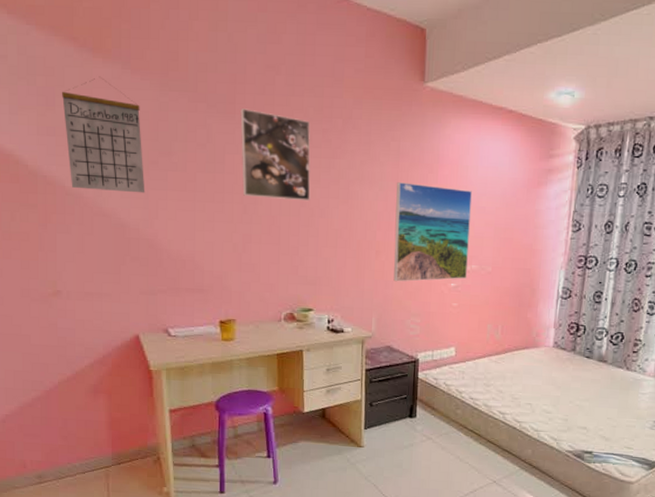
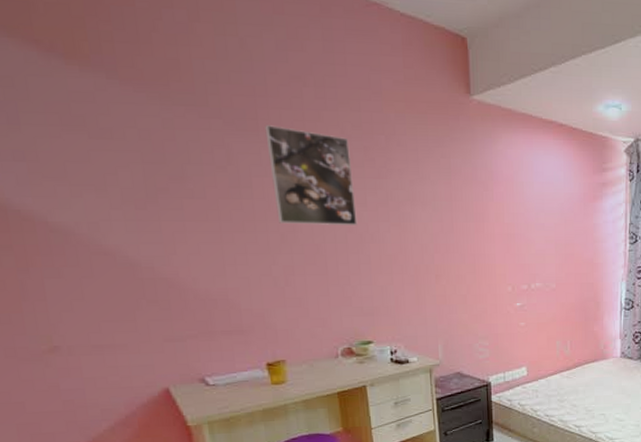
calendar: present [62,76,145,193] -> none [28,88,157,226]
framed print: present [393,182,472,282] -> none [451,202,531,306]

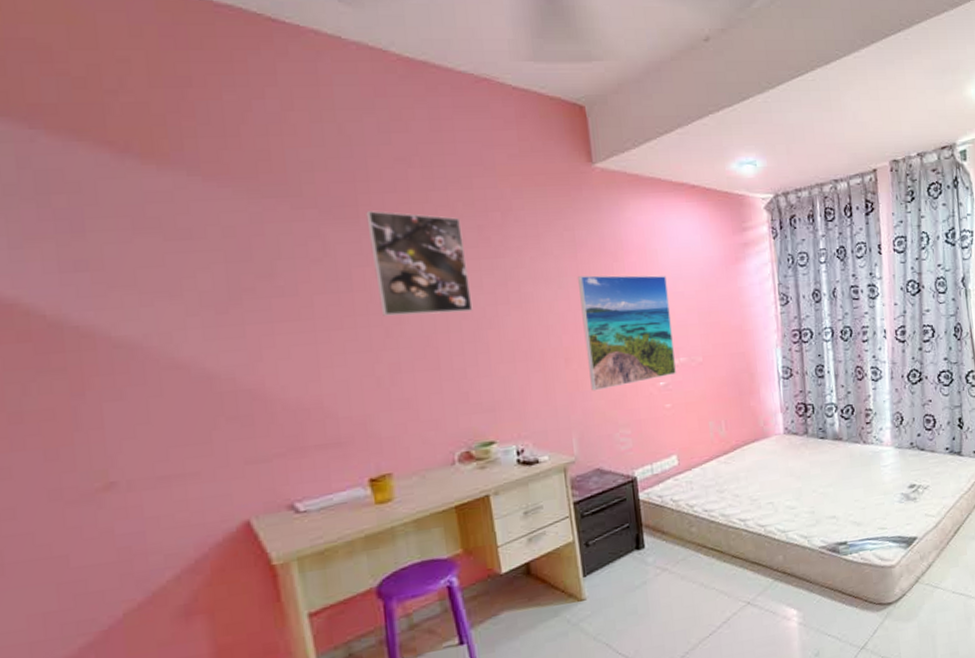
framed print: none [451,202,531,306] -> present [578,275,676,391]

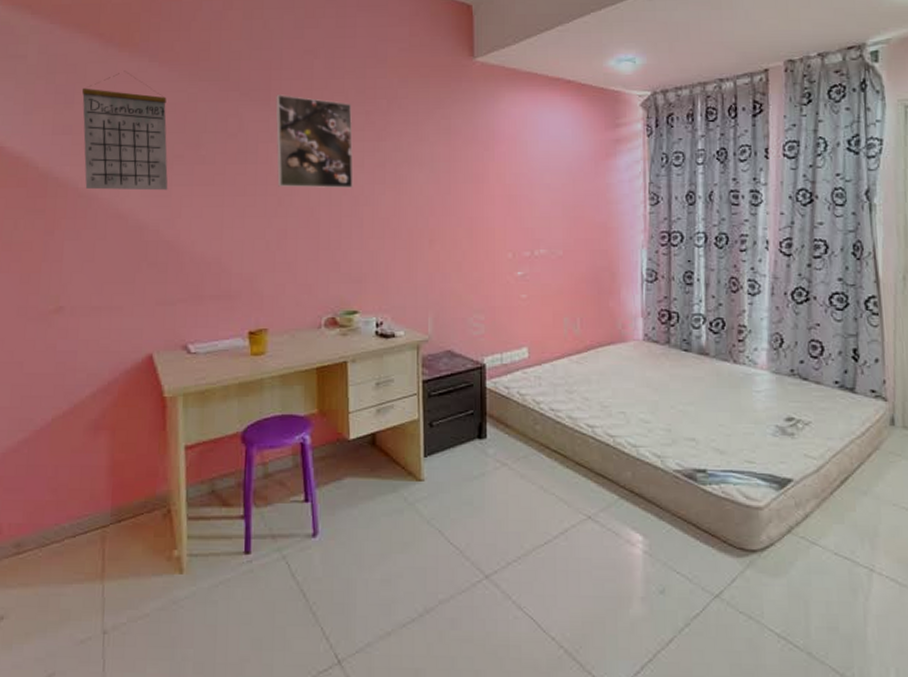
calendar: none [95,187,240,338] -> present [82,70,168,191]
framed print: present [578,275,676,391] -> none [450,162,535,274]

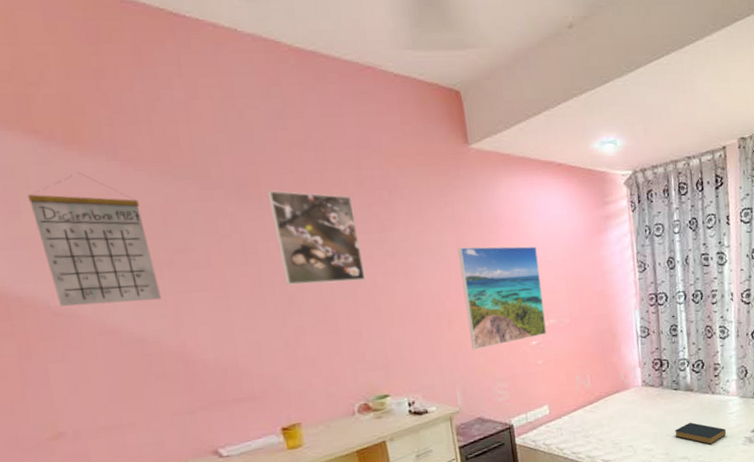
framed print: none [450,162,535,274] -> present [458,246,546,350]
hardback book: none [681,394,749,427] -> present [674,422,726,445]

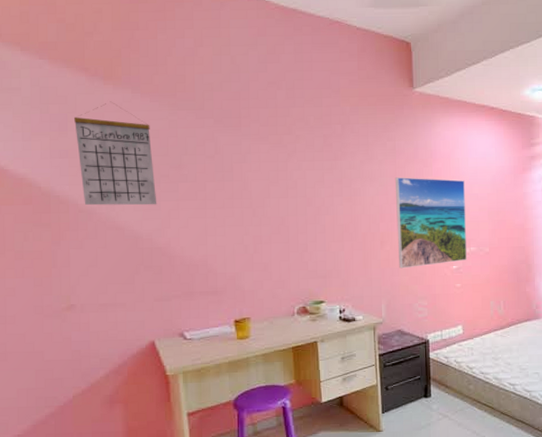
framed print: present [267,190,366,286] -> none [246,121,316,201]

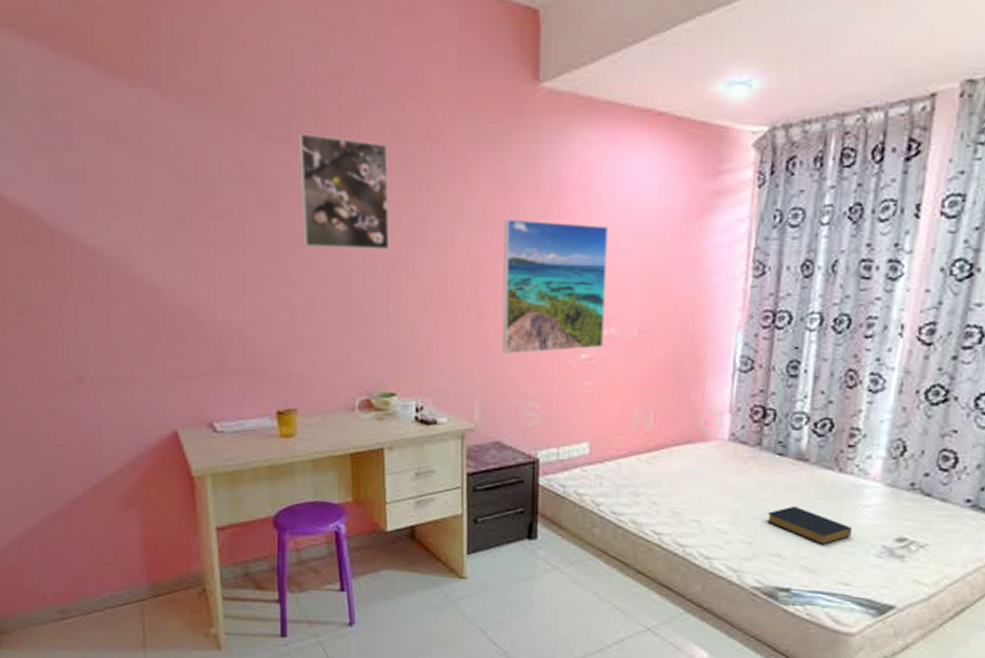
calendar: present [74,101,157,206] -> none [82,104,183,250]
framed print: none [246,121,316,201] -> present [298,133,390,251]

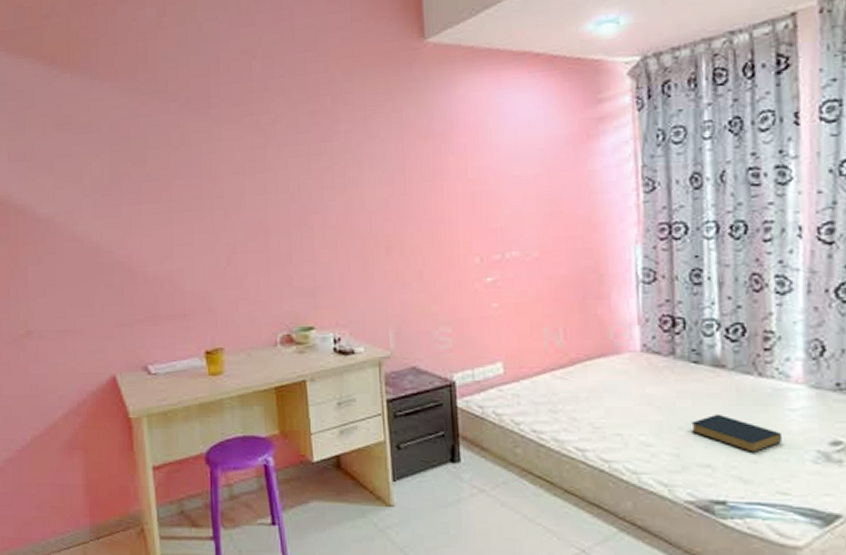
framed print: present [298,133,390,251] -> none [215,101,301,200]
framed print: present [502,219,608,355] -> none [404,157,506,283]

